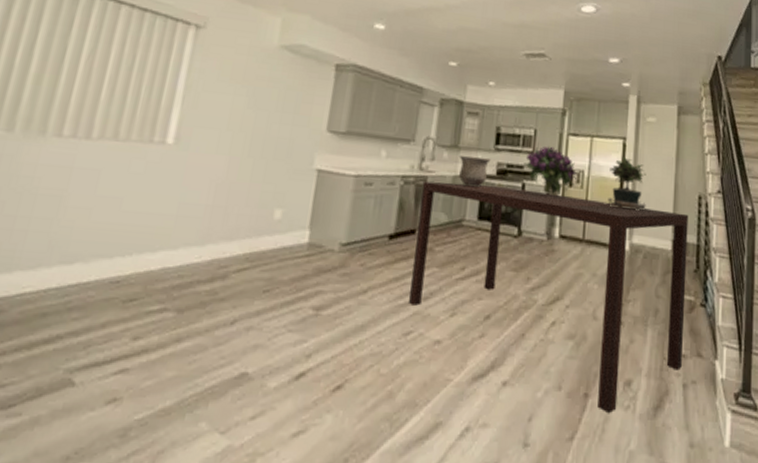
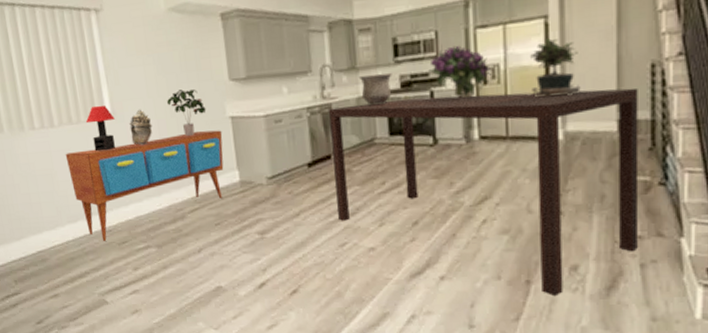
sideboard: none [83,173,304,297] -> present [65,130,224,242]
table lamp: none [135,125,177,181] -> present [85,105,115,152]
decorative urn: none [189,140,222,182] -> present [129,109,153,145]
potted plant: none [248,129,292,182] -> present [167,90,206,136]

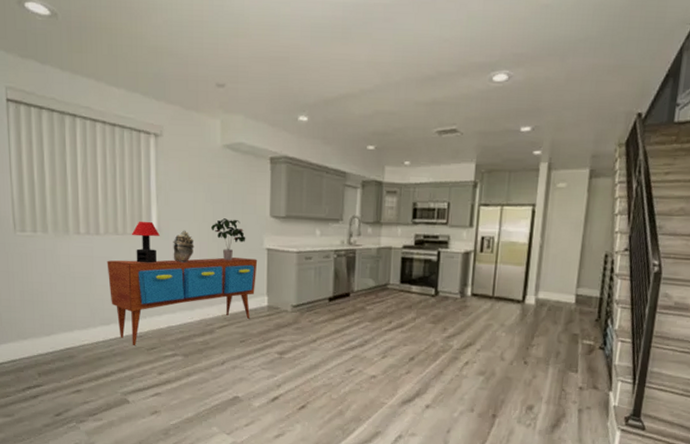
dining table: present [329,88,639,297] -> none [349,253,594,430]
ceramic pot: present [358,73,392,106] -> none [381,229,409,257]
bouquet: present [428,45,491,98] -> none [438,217,487,260]
potted plant: present [527,38,581,97] -> none [512,223,554,270]

